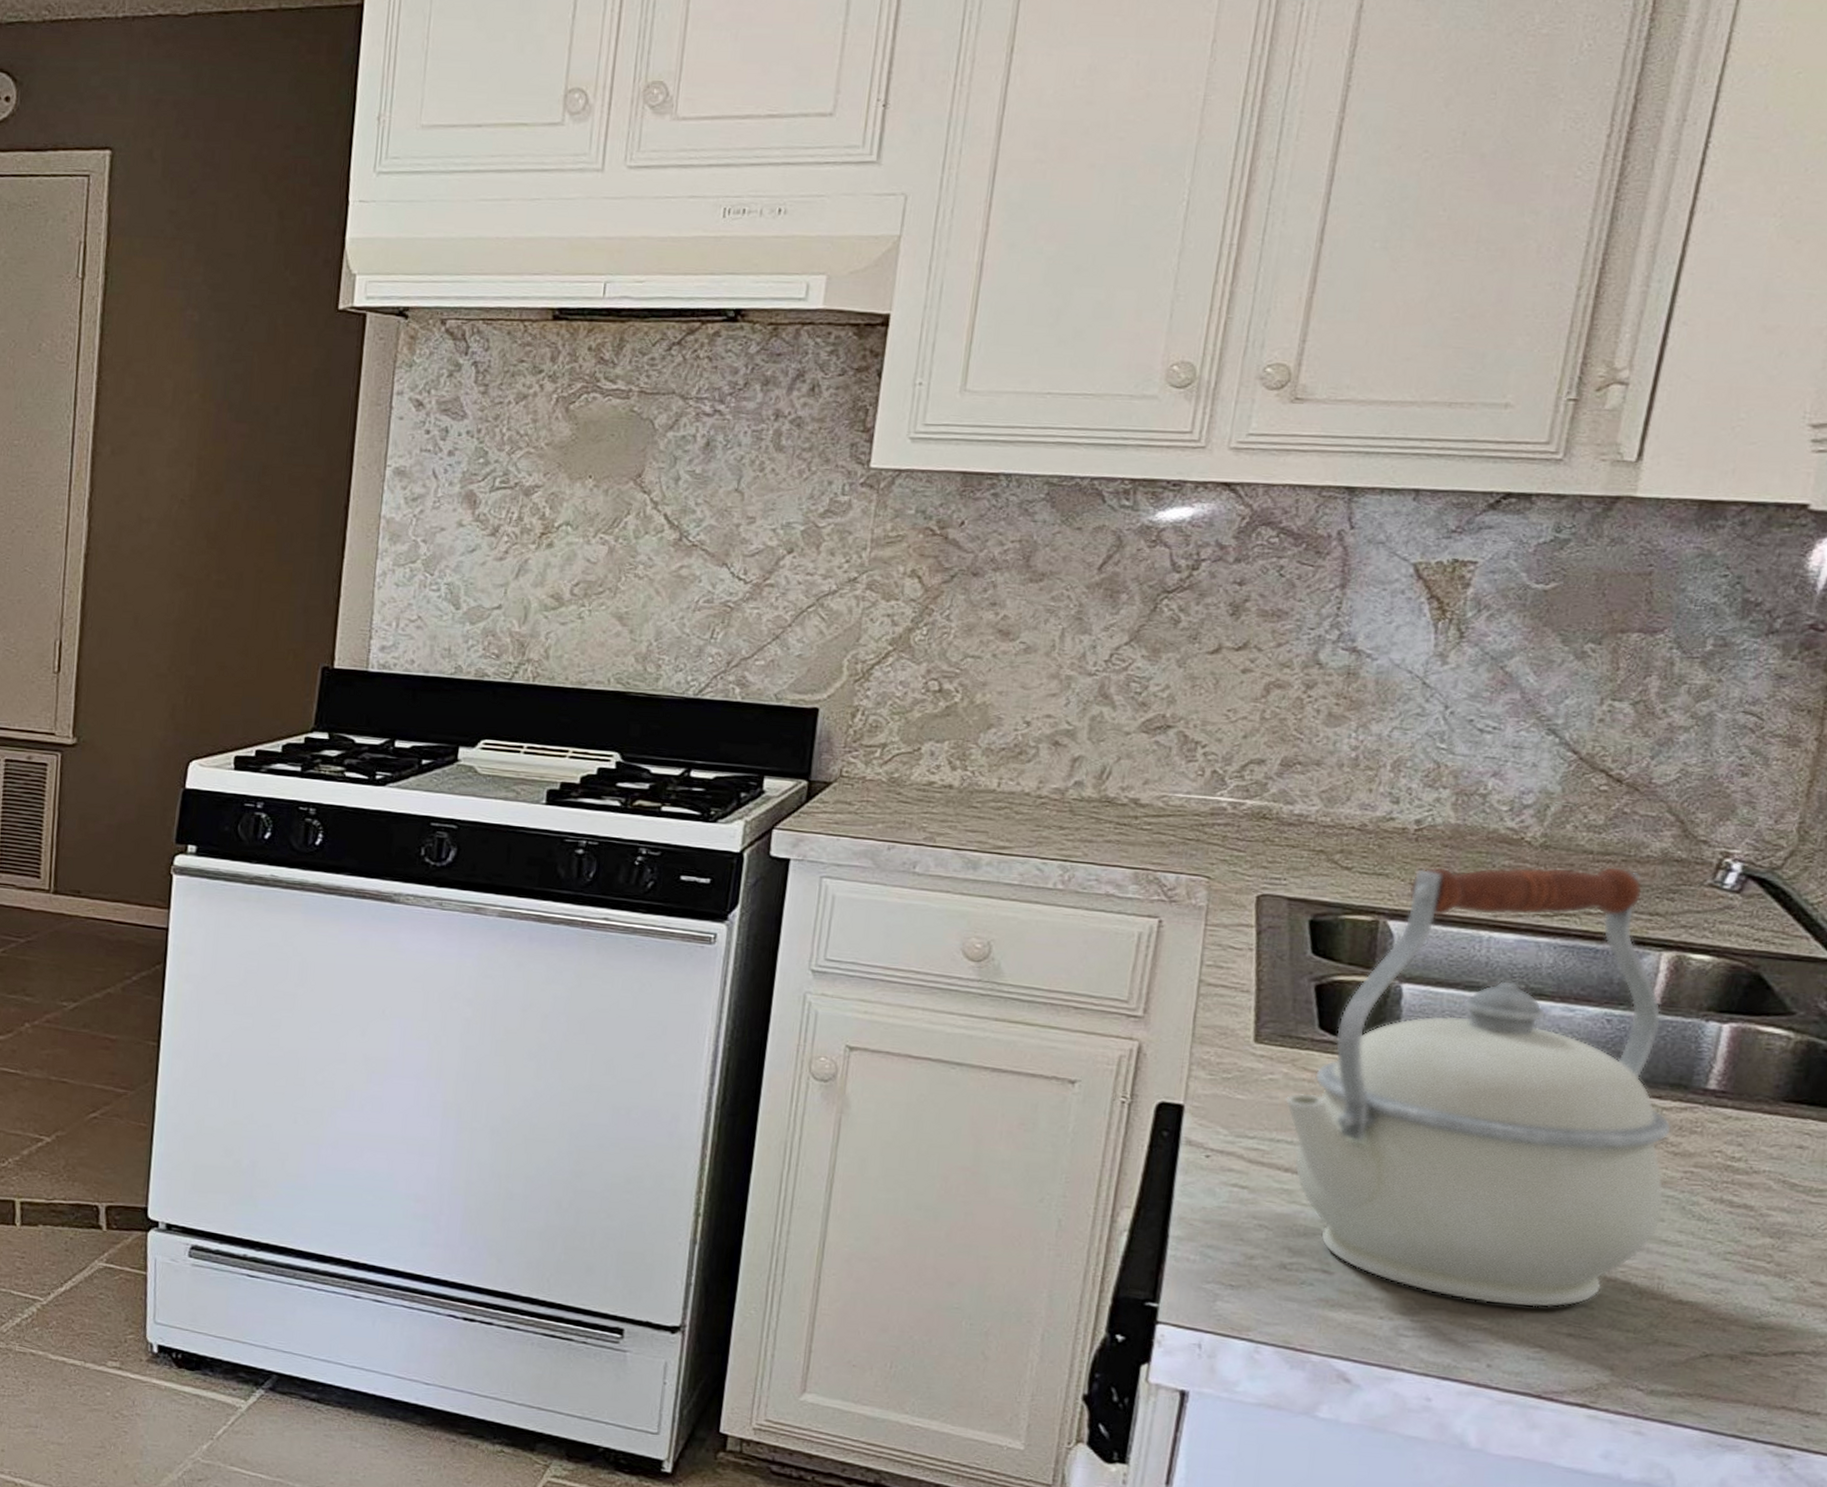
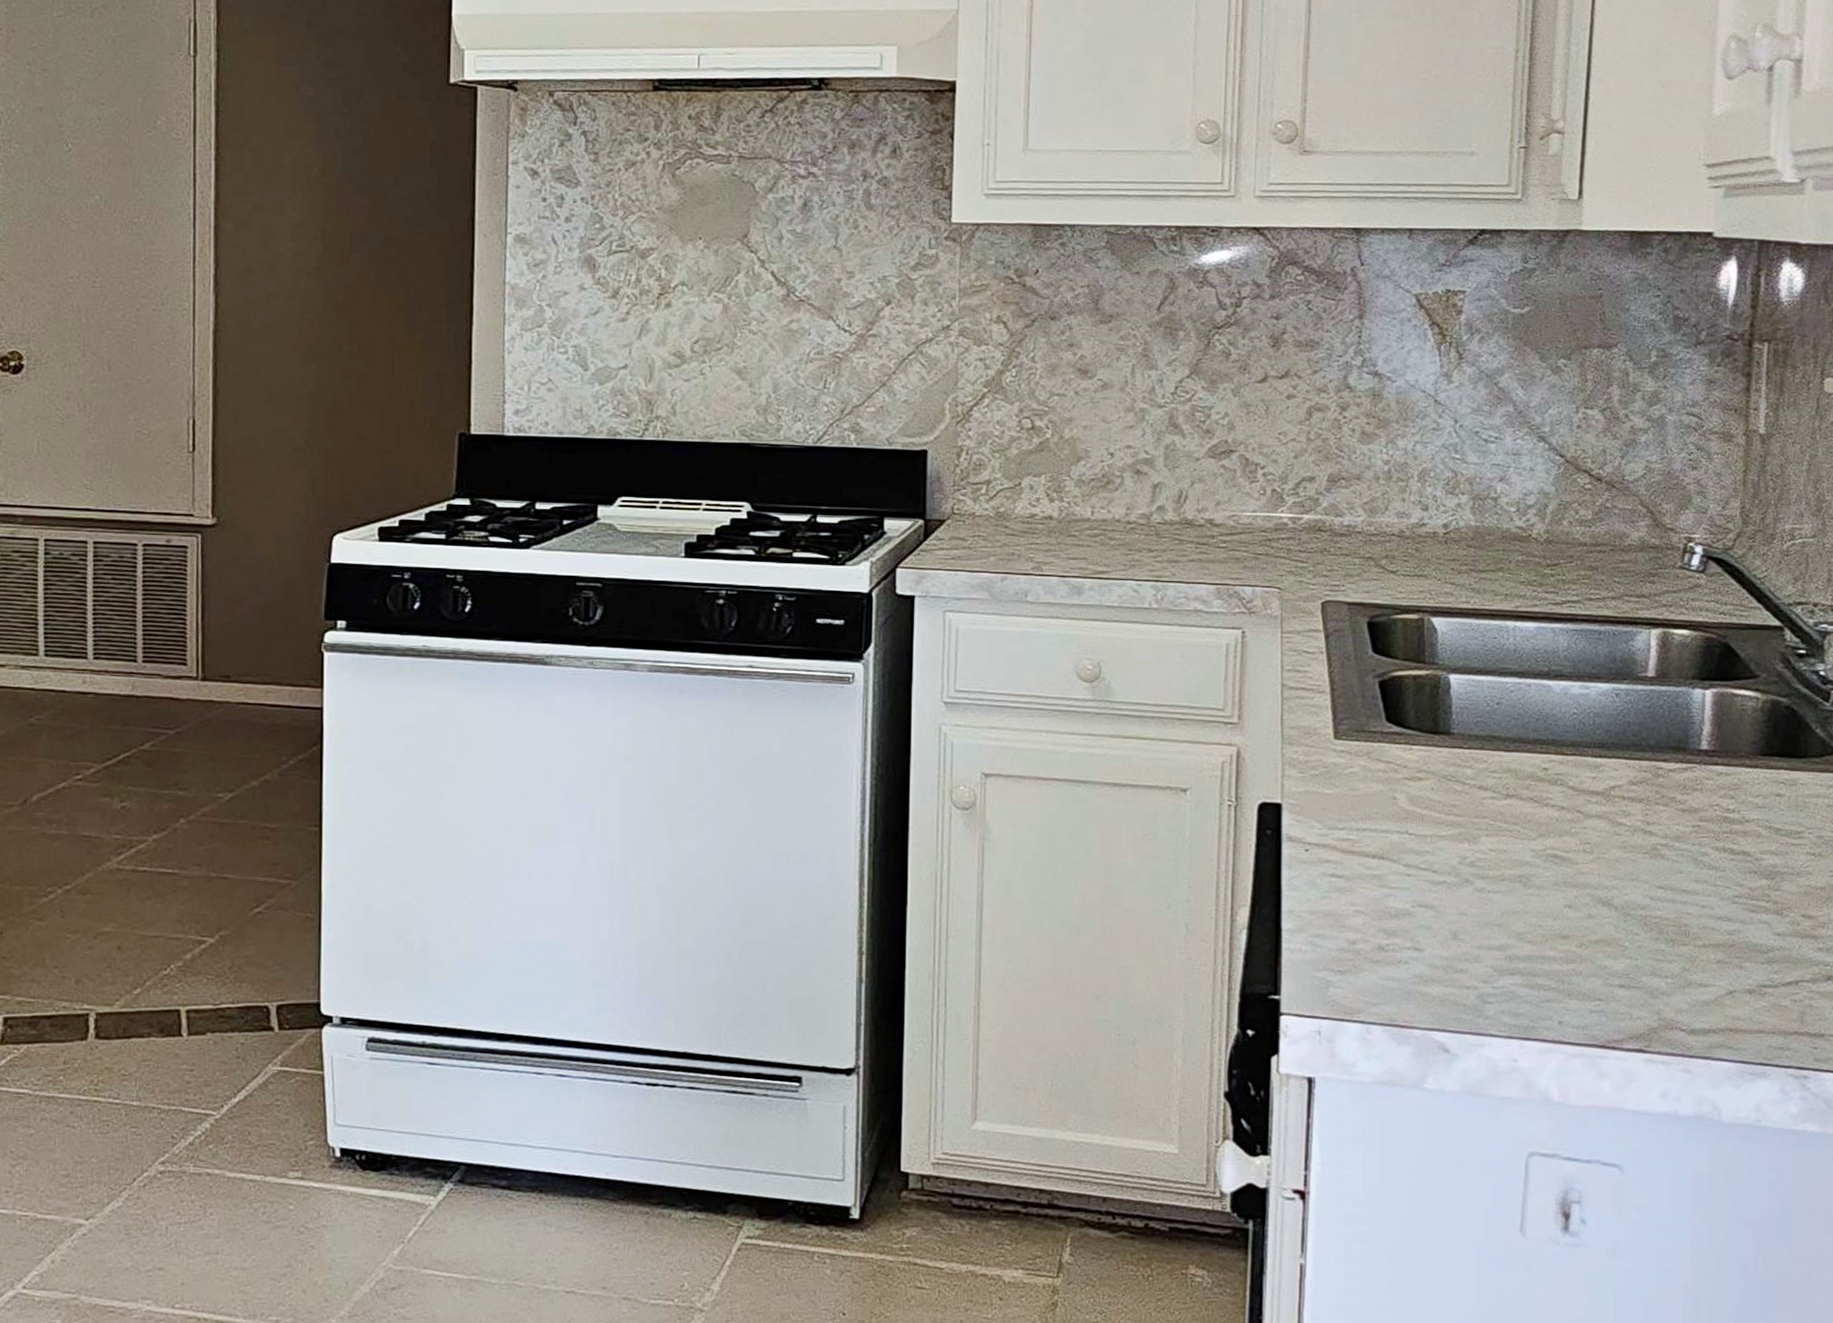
kettle: present [1285,866,1672,1308] -> none [1366,555,1681,965]

